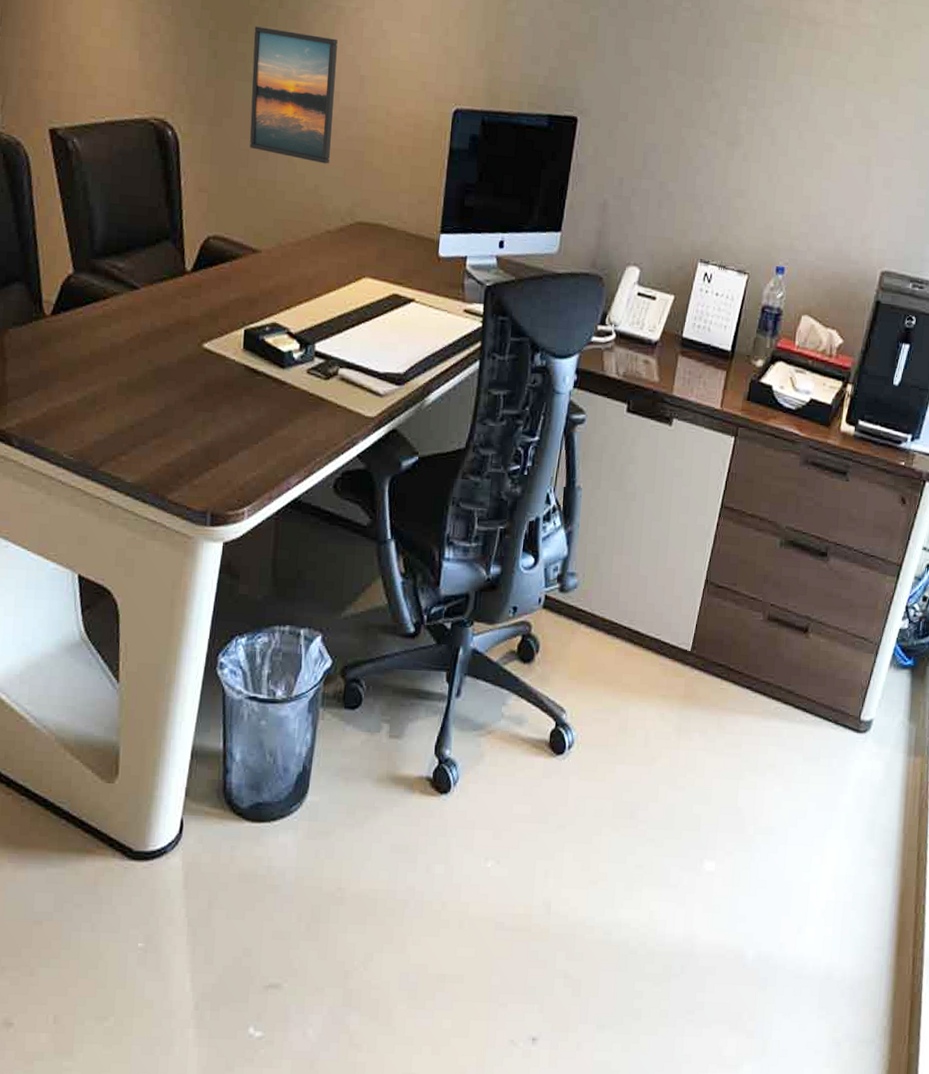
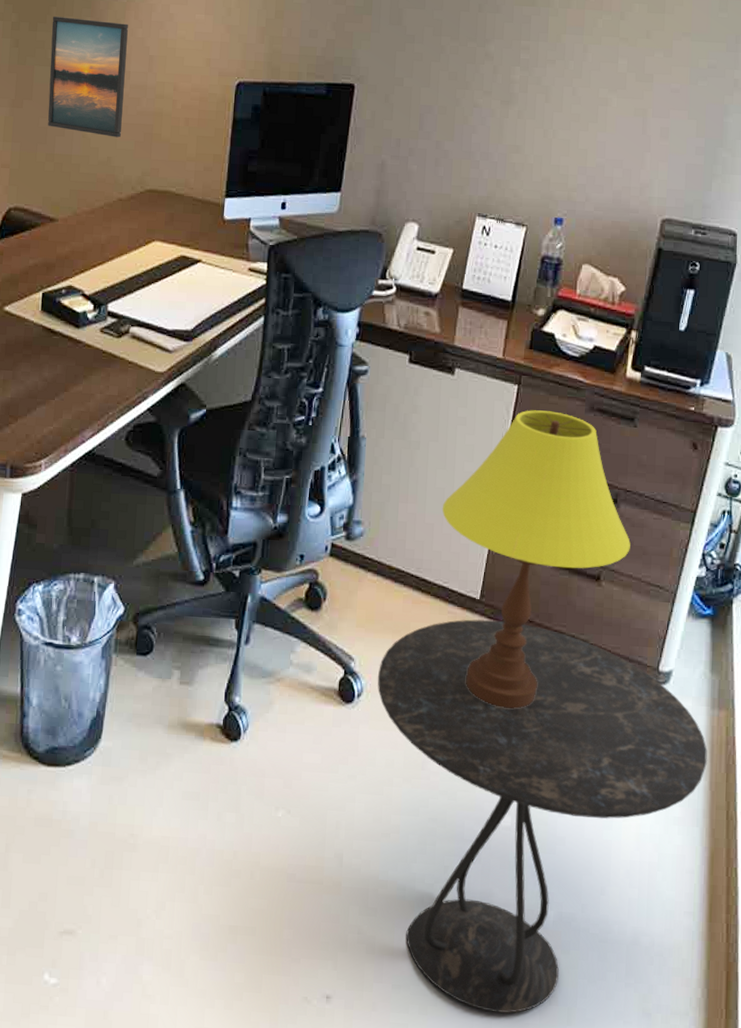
side table: none [588,671,903,1048] -> present [377,619,707,1014]
table lamp: none [656,462,838,758] -> present [442,410,630,709]

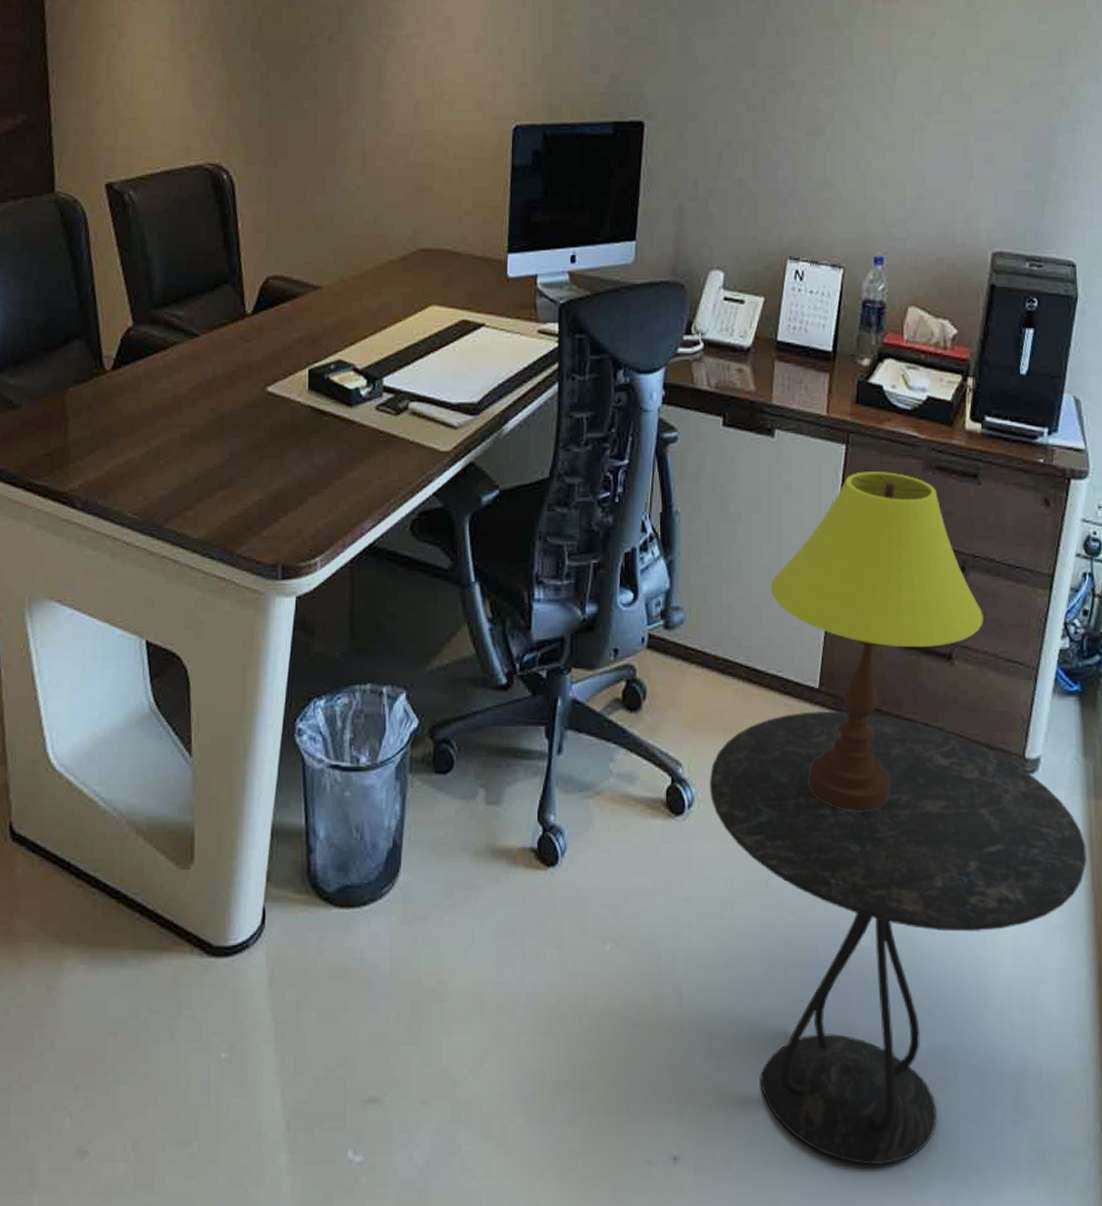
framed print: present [47,16,128,138] -> none [305,64,390,193]

